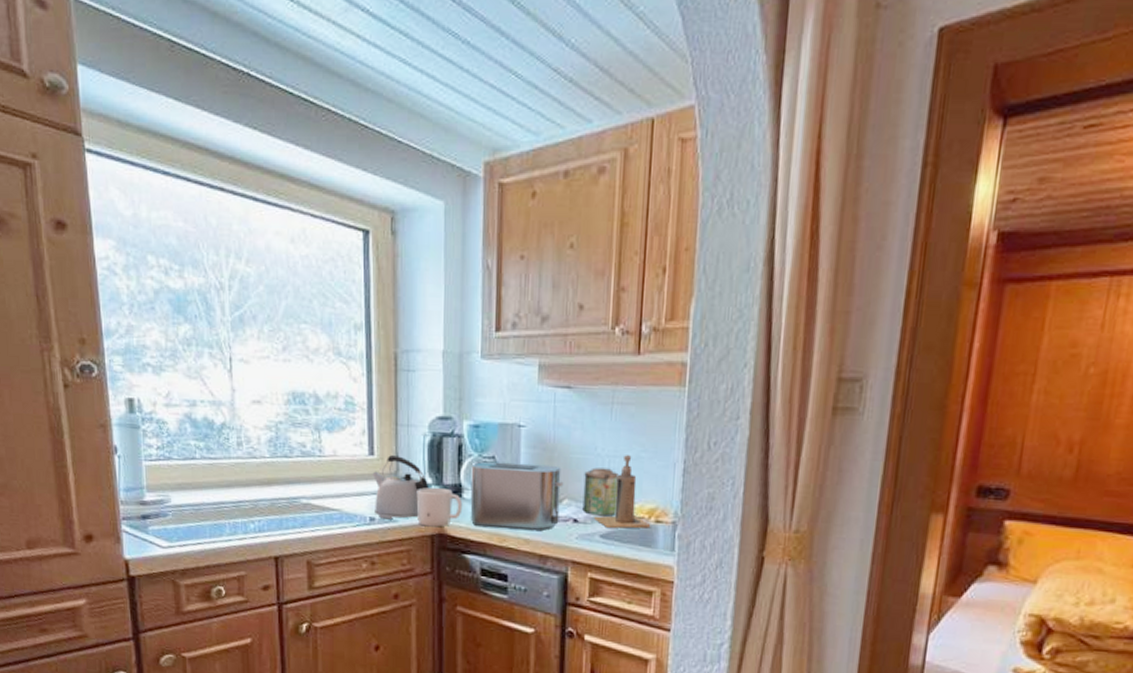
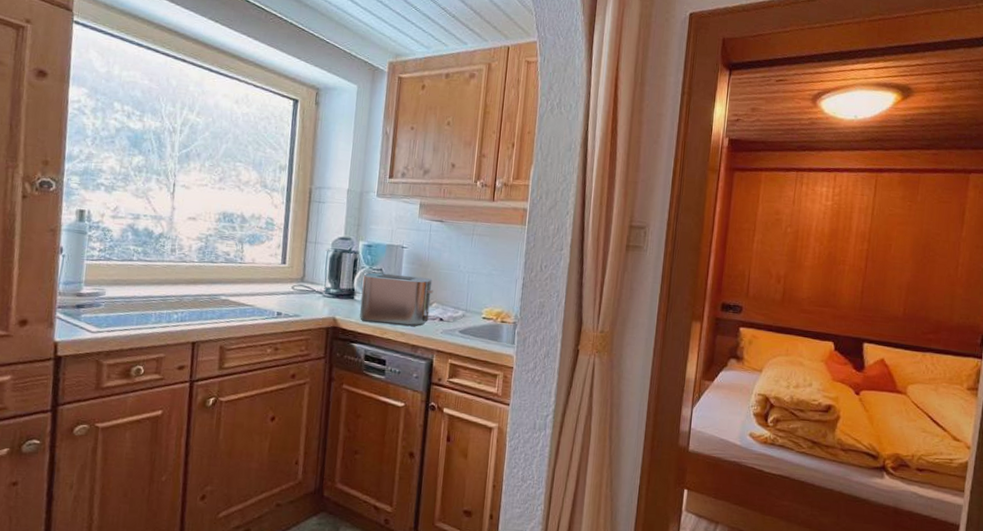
kettle: present [372,455,428,520] -> none [282,265,328,315]
mug: present [416,487,463,527] -> none [316,290,354,322]
canister: present [582,467,618,517] -> none [447,280,475,317]
soap dispenser: present [594,455,651,529] -> none [455,272,498,327]

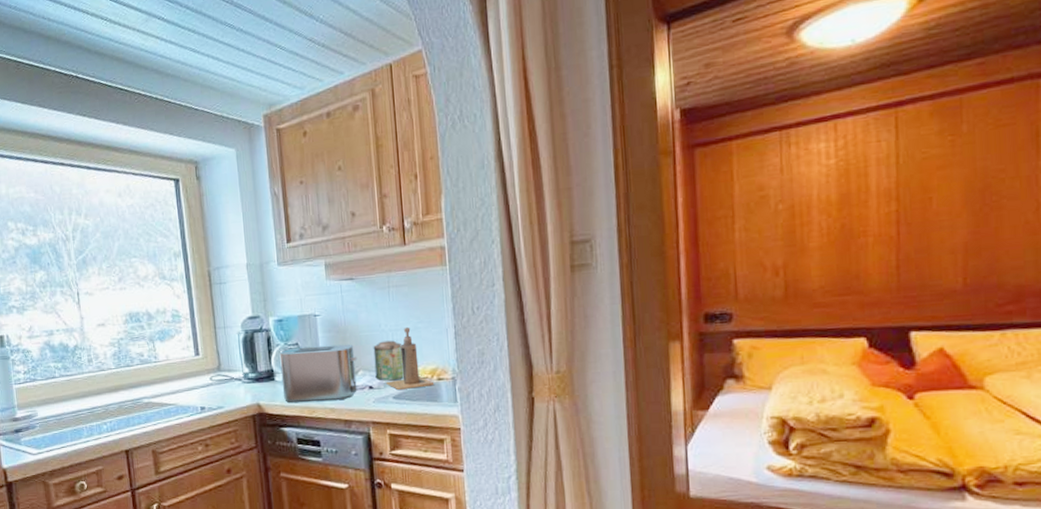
canister: none [447,280,475,317] -> present [373,340,404,382]
soap dispenser: none [455,272,498,327] -> present [386,327,435,391]

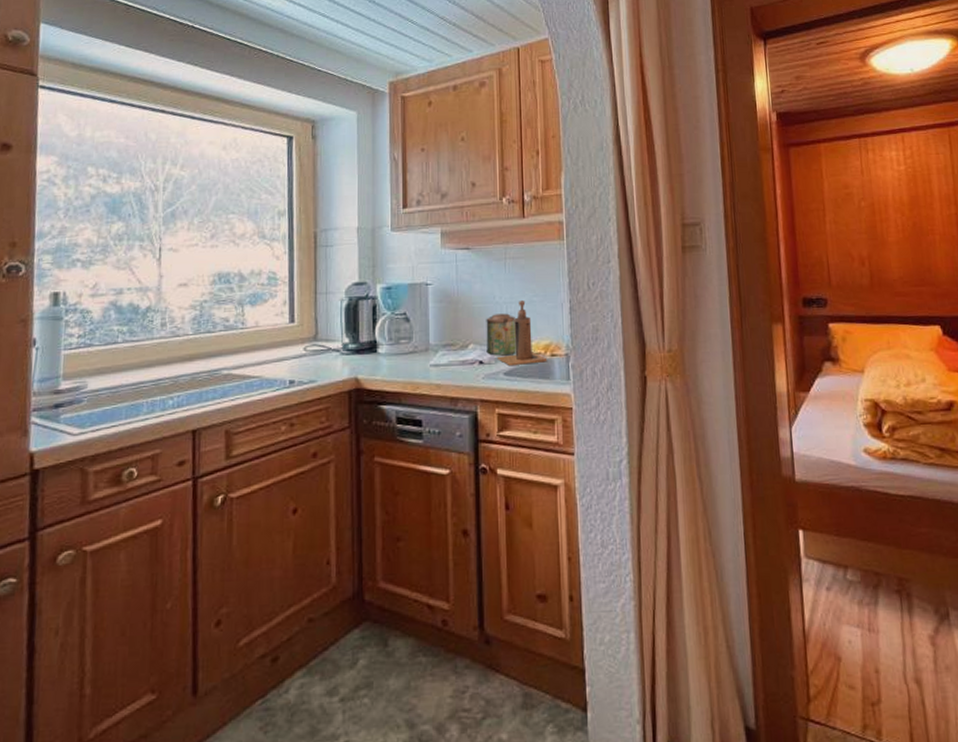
toaster: present [279,344,357,404] -> none [385,315,469,379]

